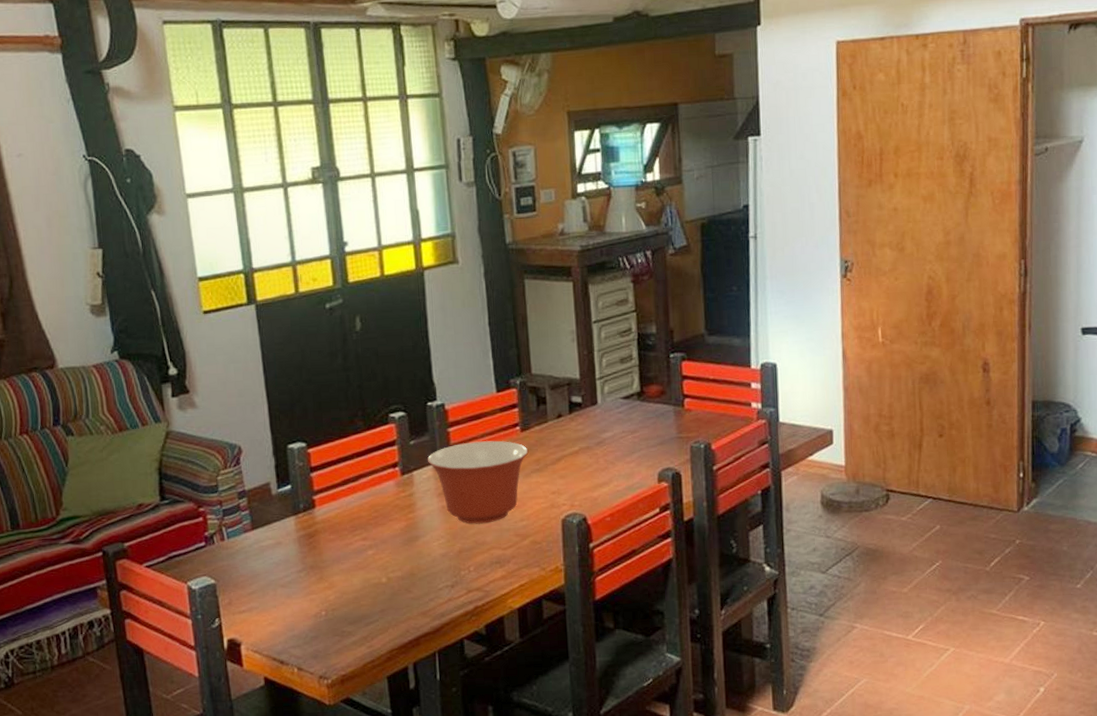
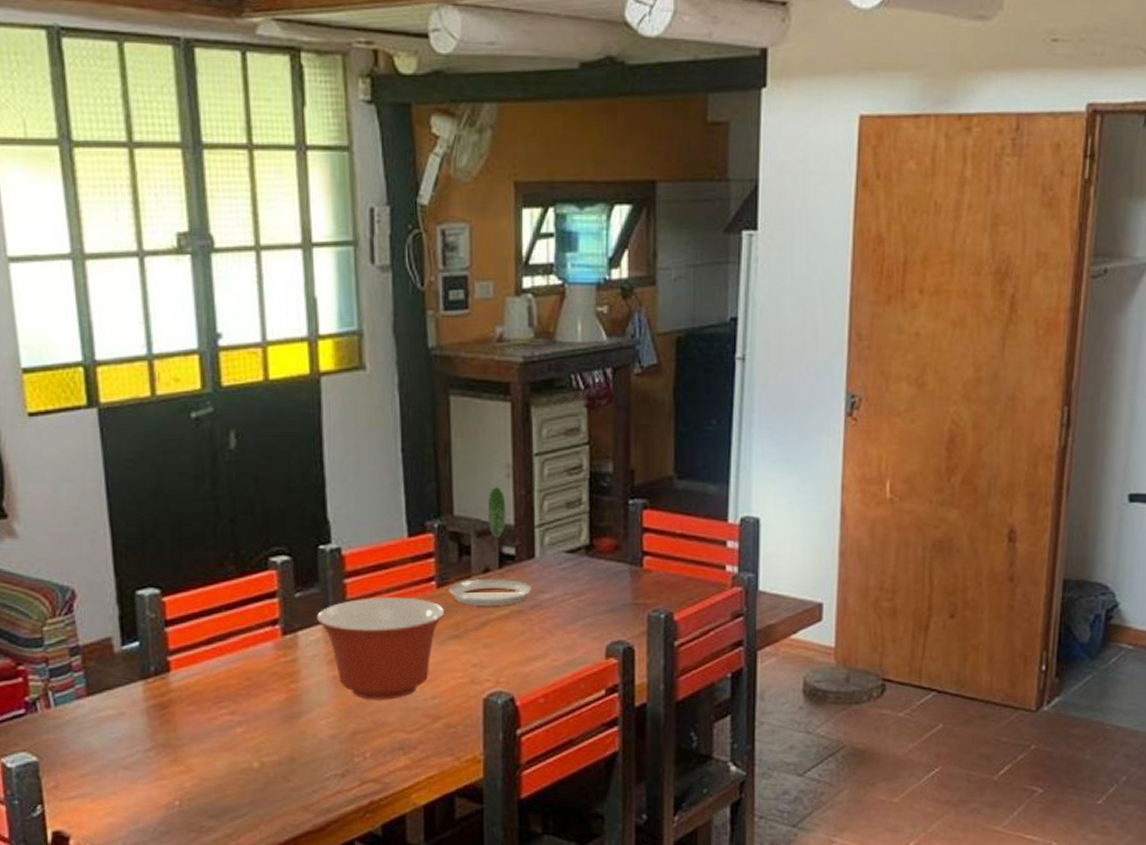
plate: none [530,348,597,445] -> present [448,486,532,607]

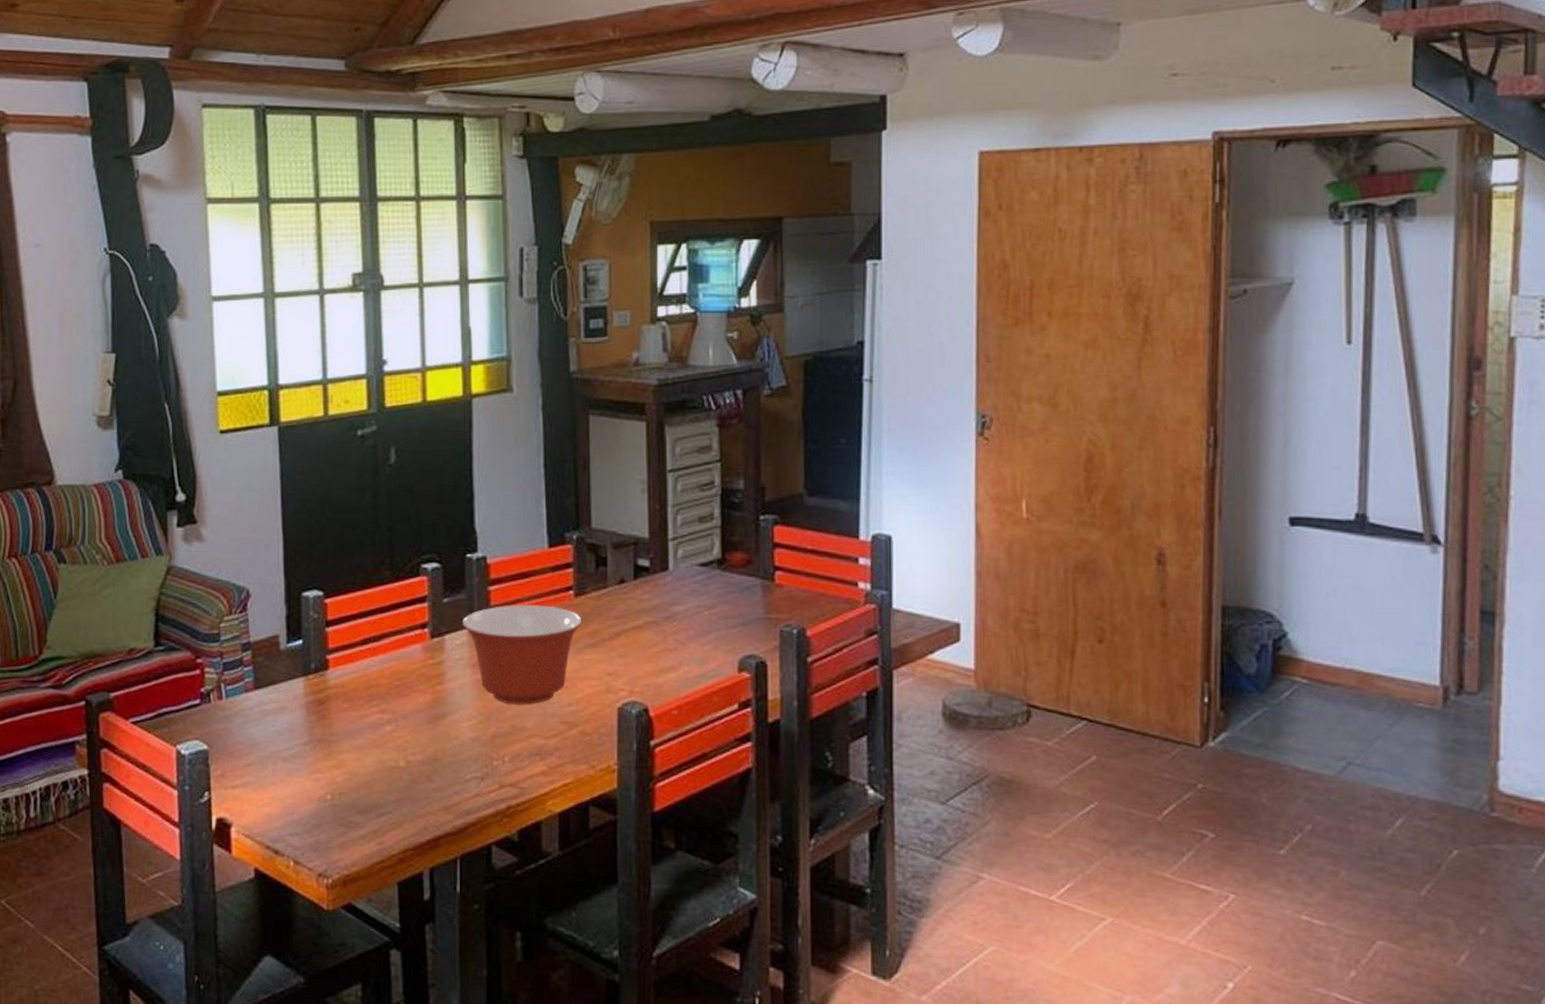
plate: present [448,486,532,607] -> none [585,500,666,617]

